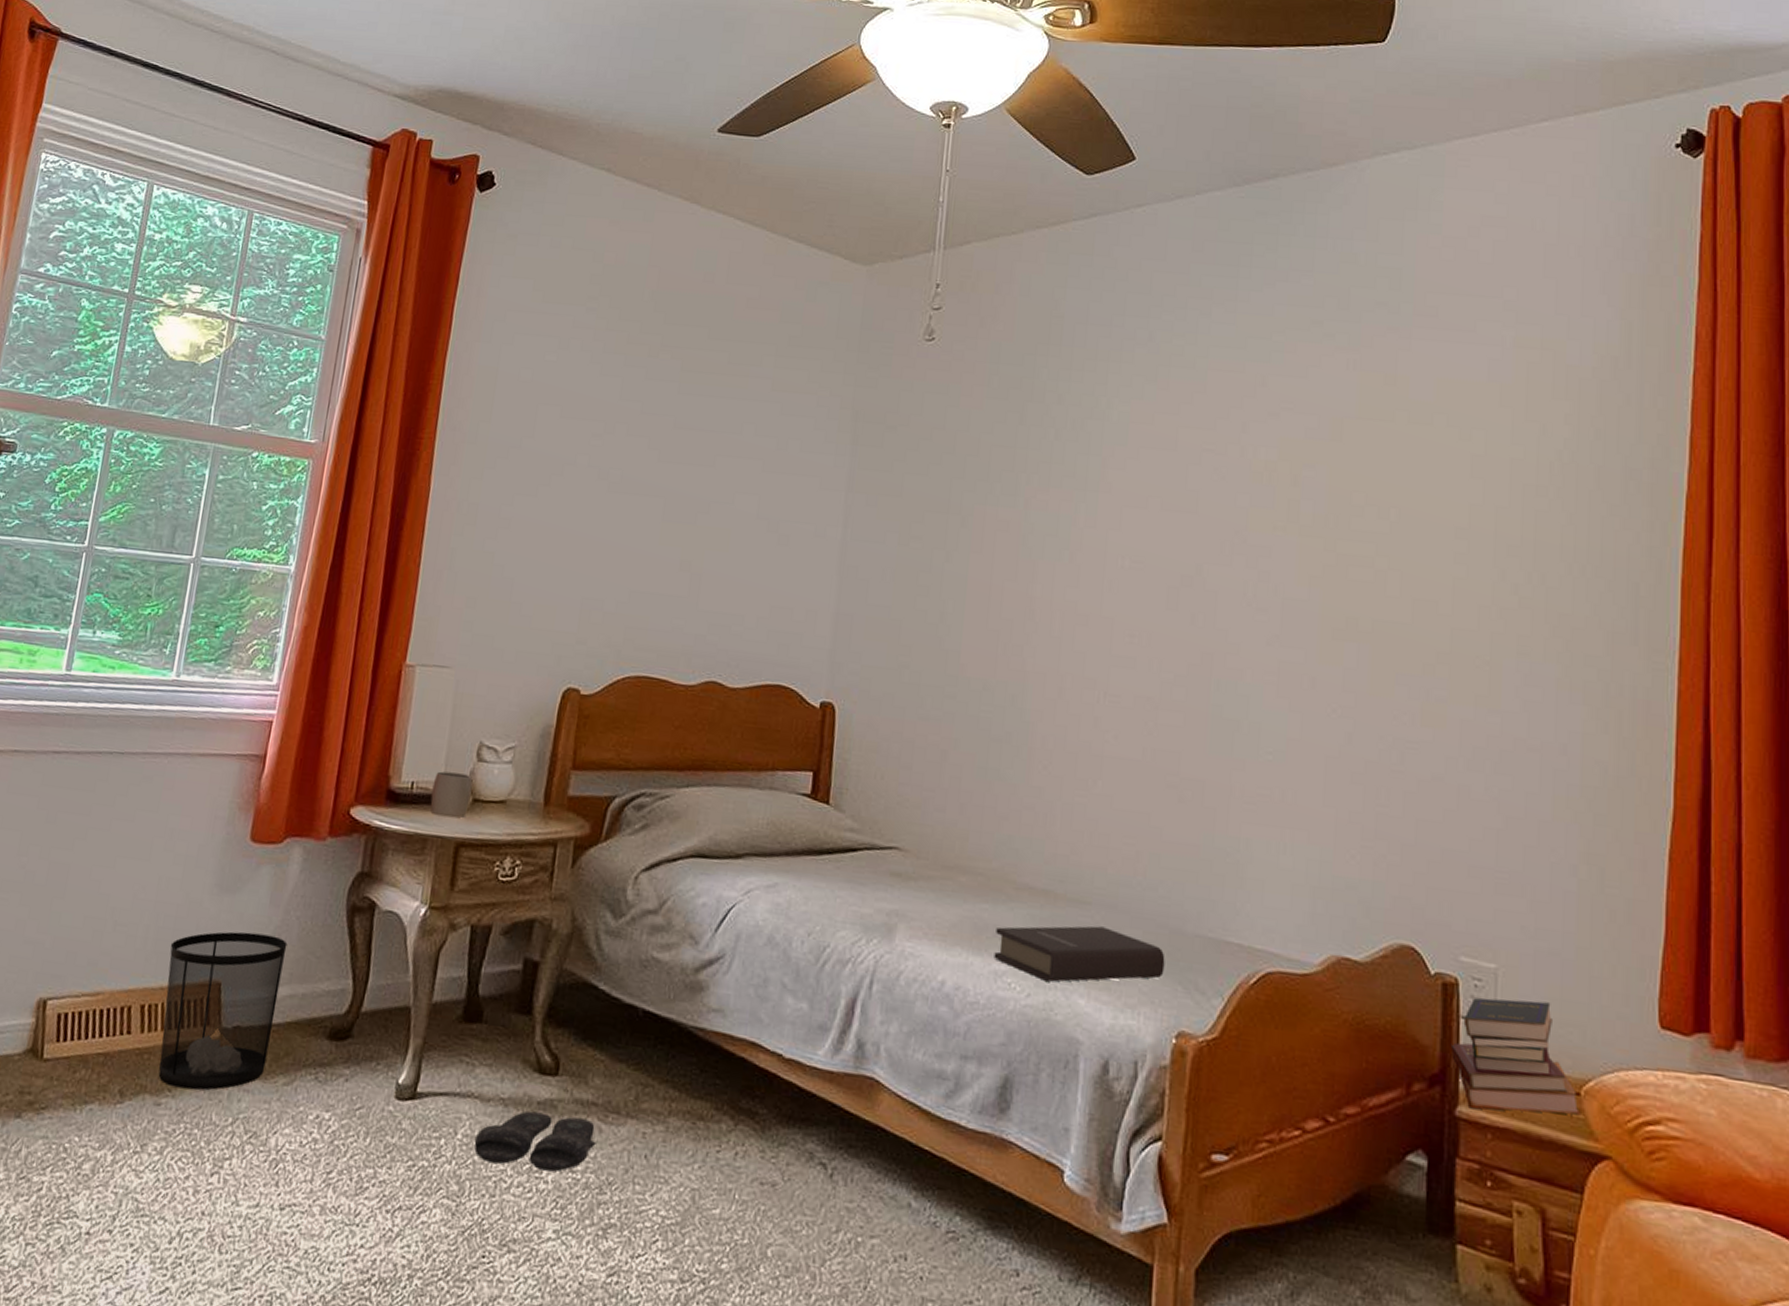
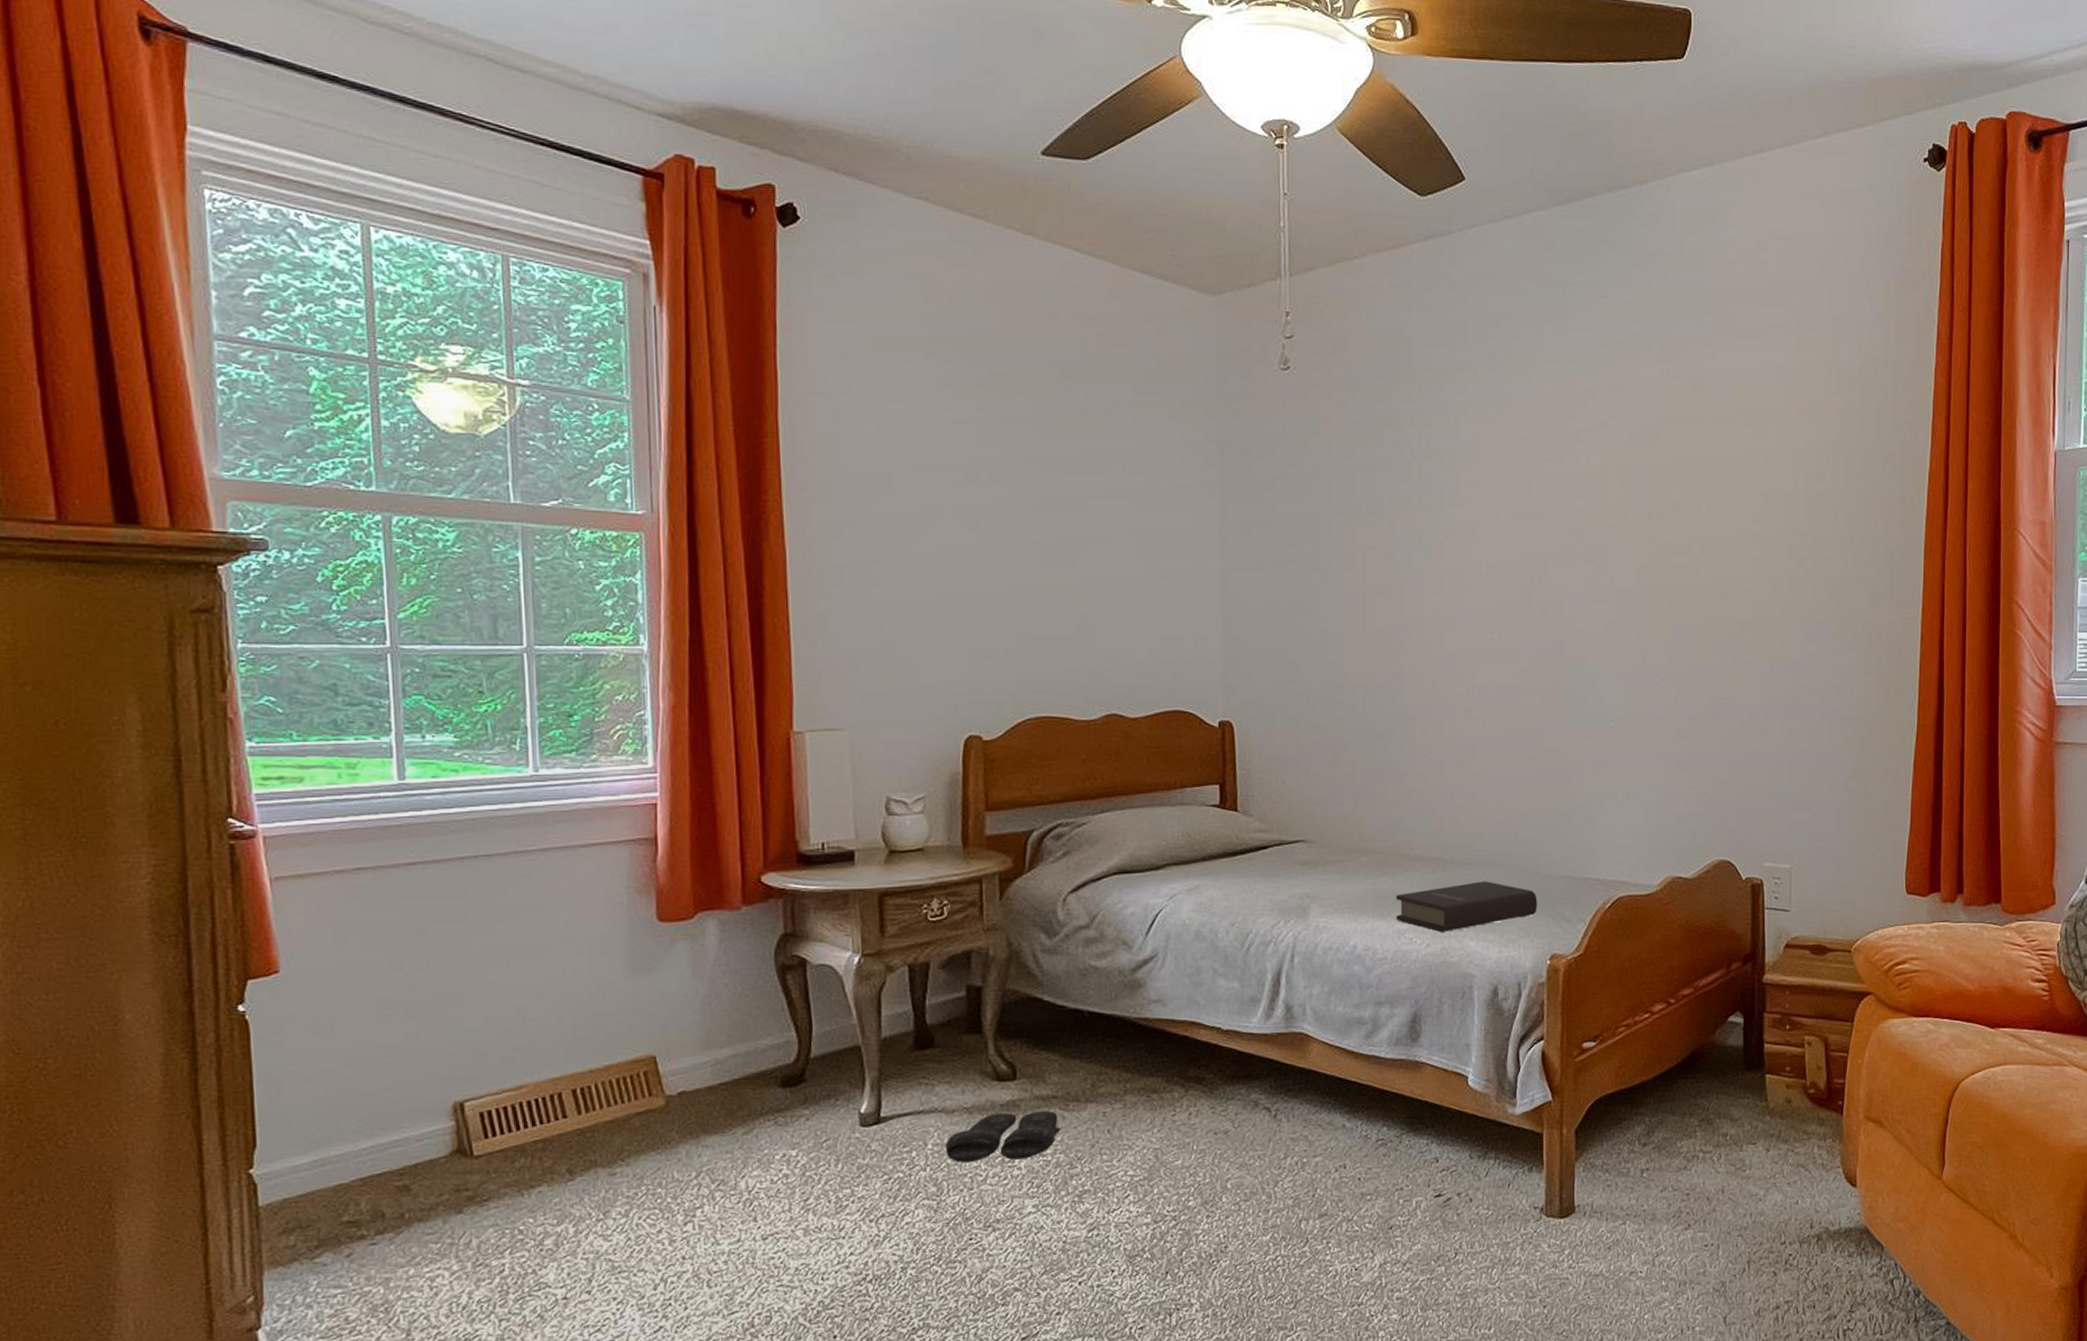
waste bin: present [158,931,288,1090] -> none [591,1005,721,1157]
mug: present [430,771,473,818] -> none [844,829,887,871]
books: present [1450,997,1580,1115] -> none [1758,888,1851,975]

